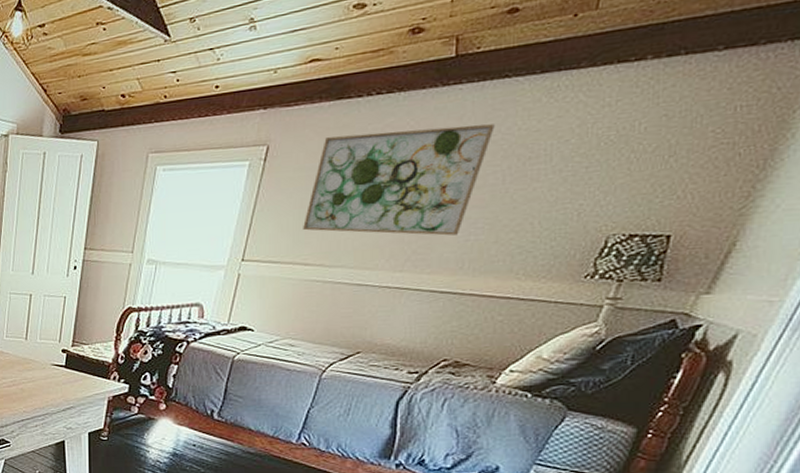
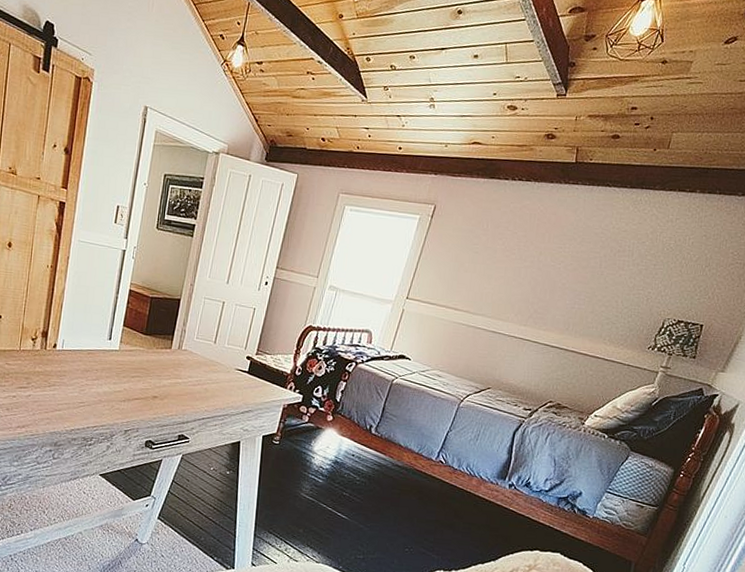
wall art: present [303,124,495,236] -> none [456,207,598,302]

